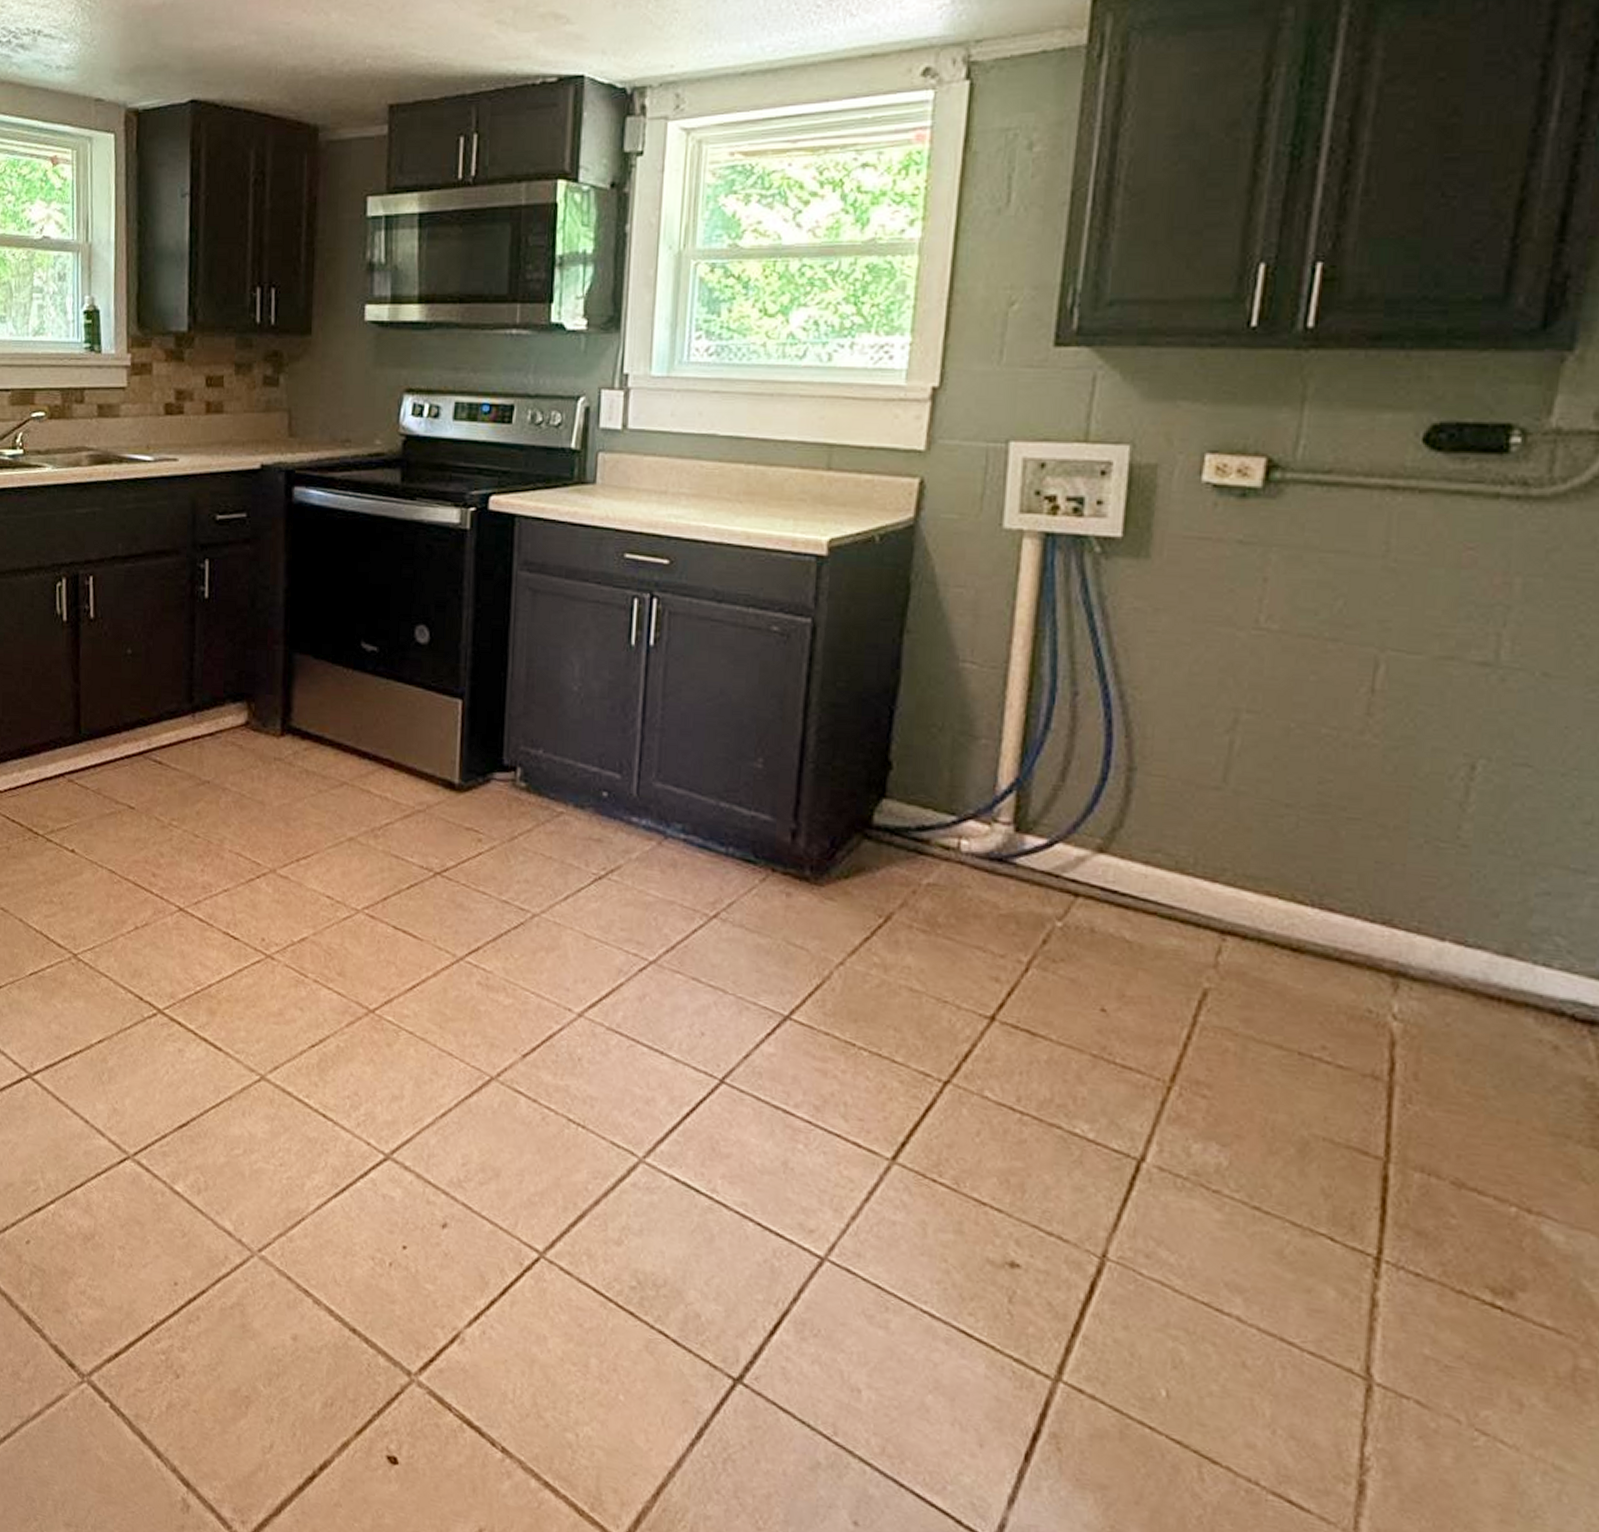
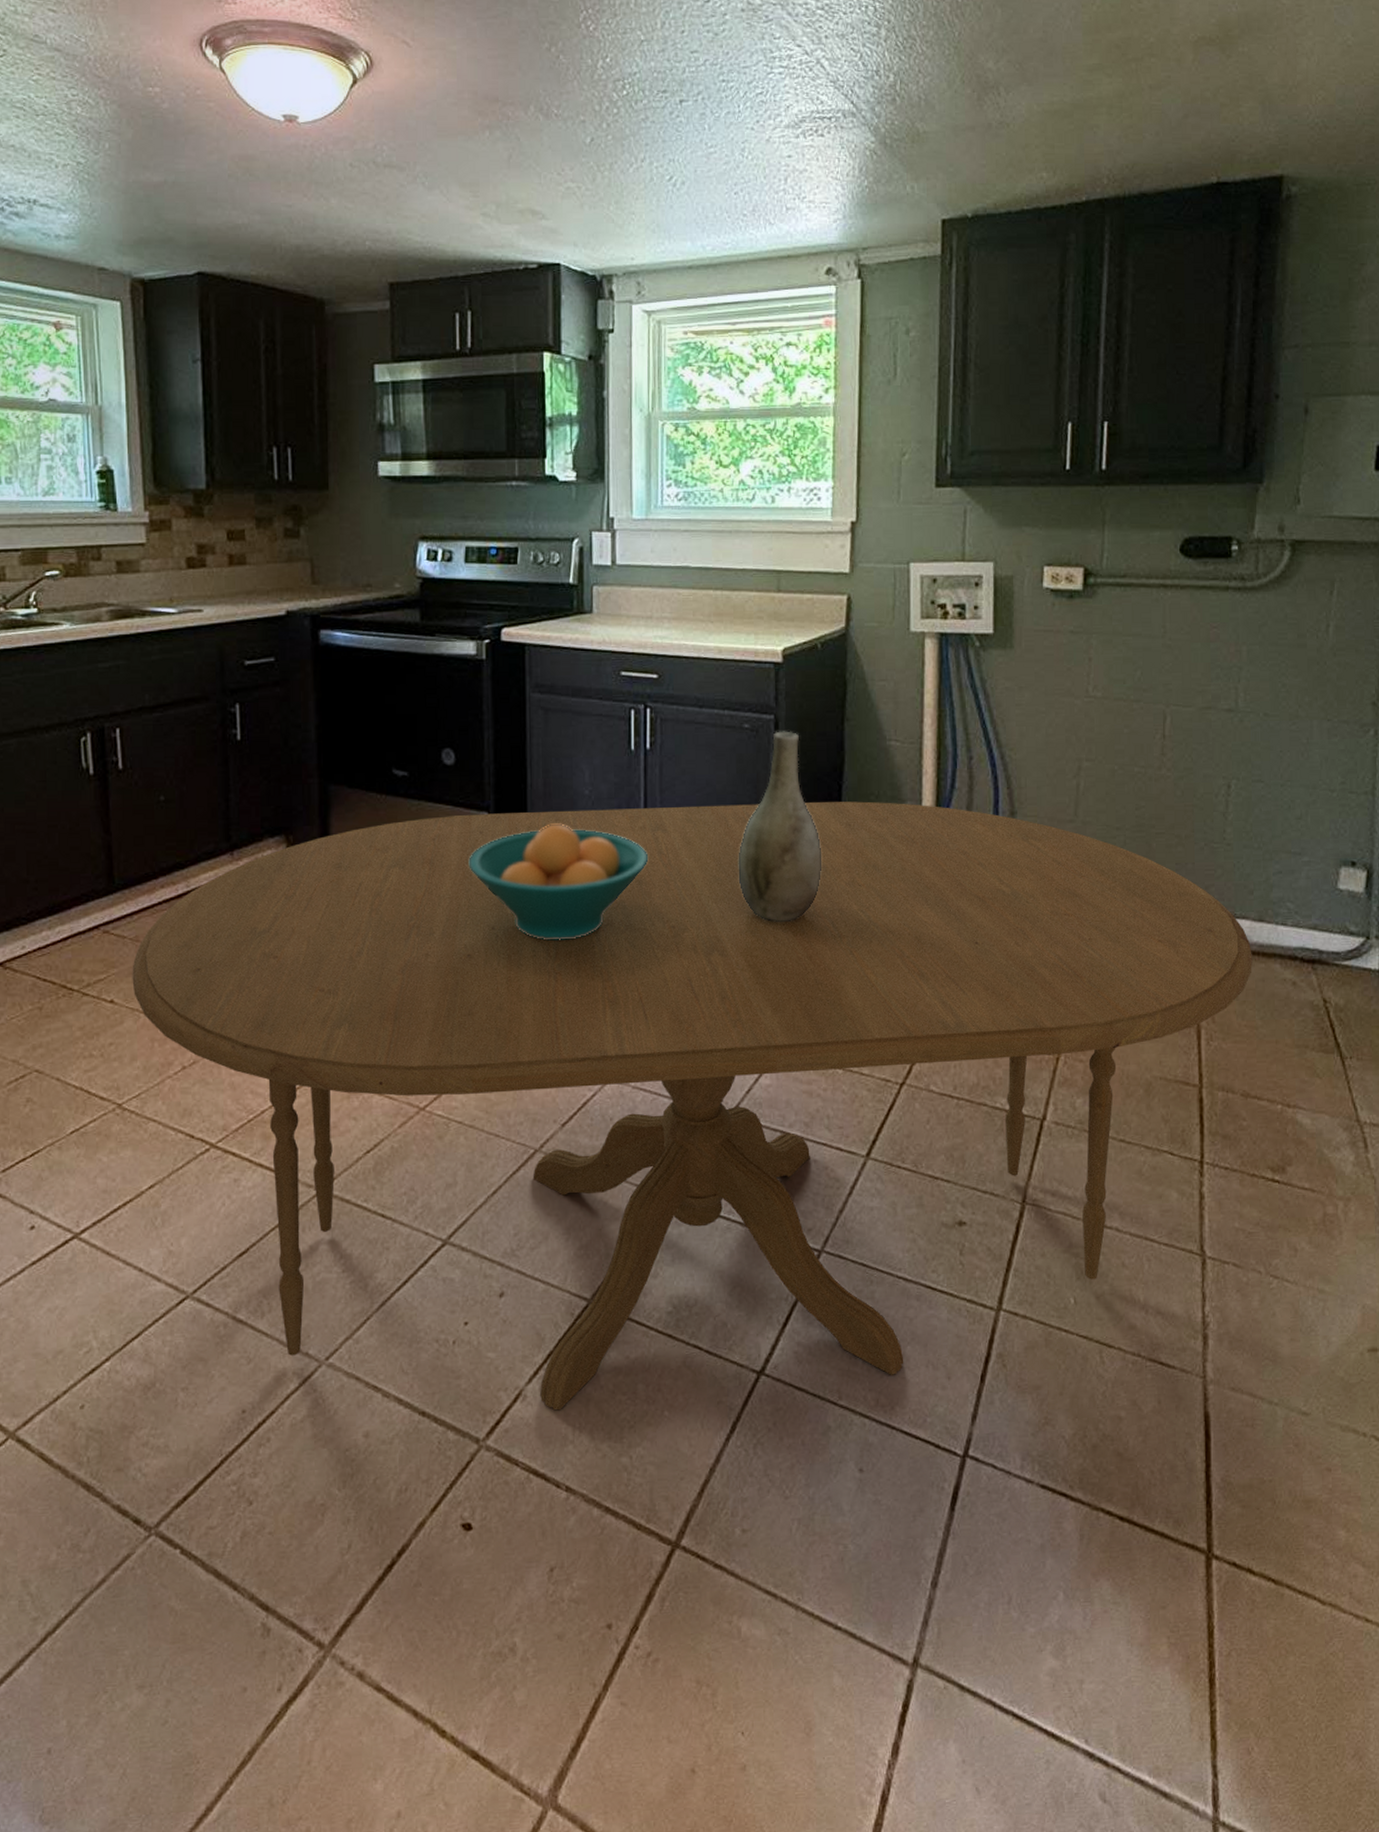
dining table: none [92,699,1489,1425] -> present [132,801,1252,1411]
fruit bowl: none [437,720,642,853] -> present [468,823,647,940]
vase: none [751,638,861,867] -> present [738,731,821,922]

